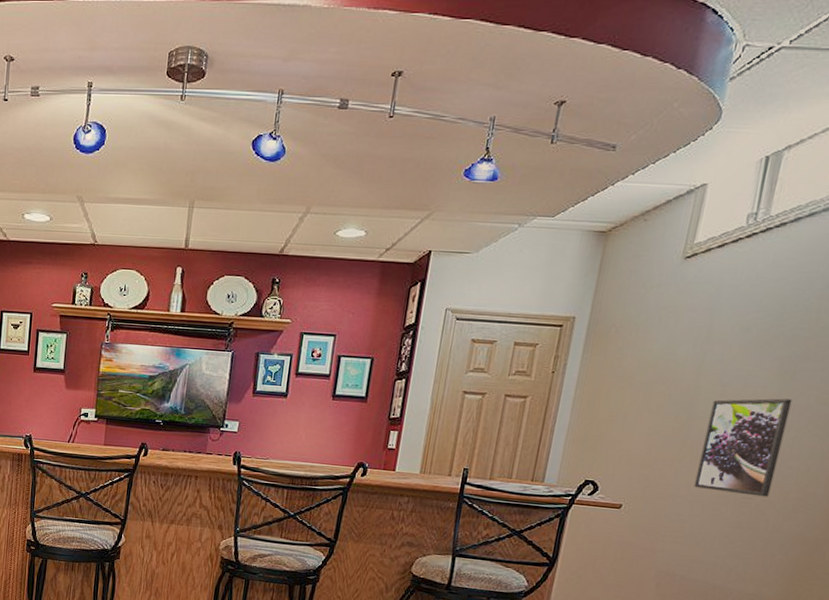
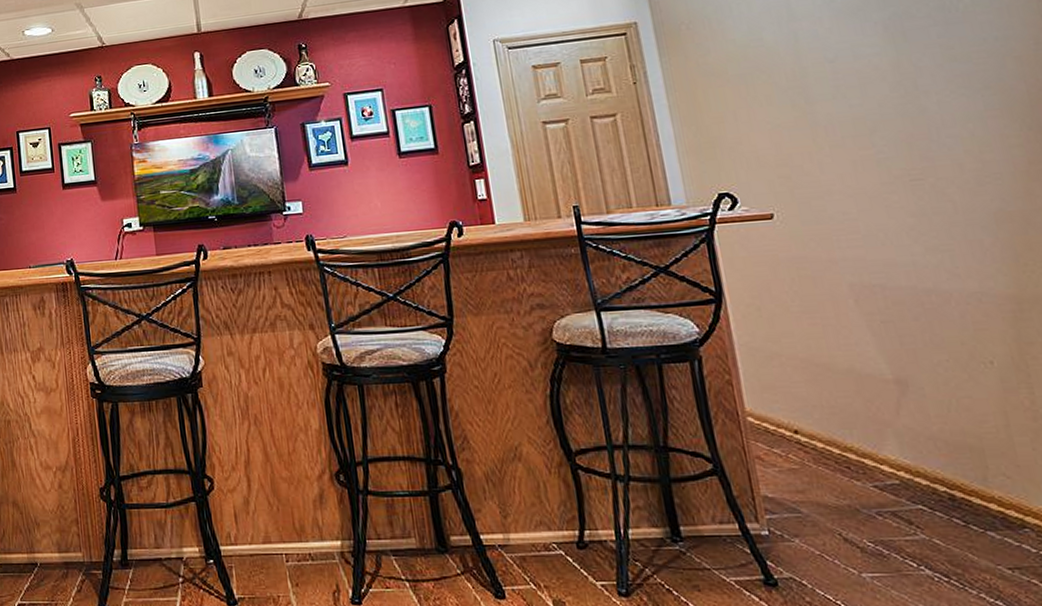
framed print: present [694,398,793,497] -> none [827,62,942,179]

